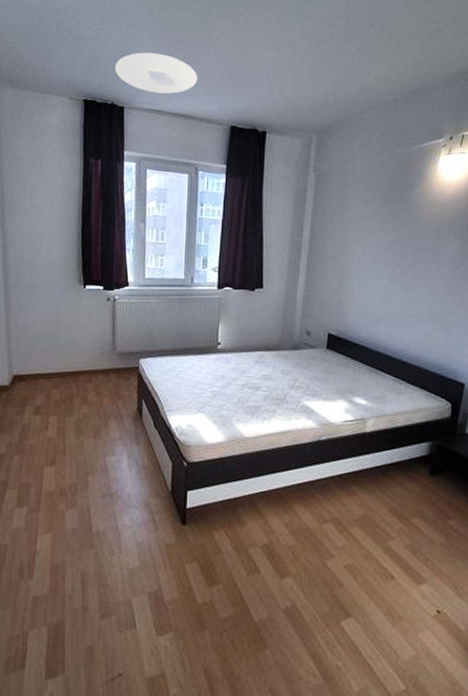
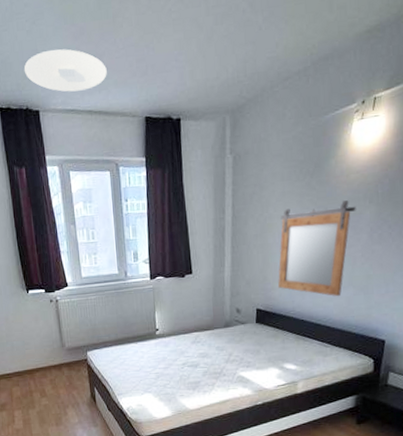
mirror: none [352,232,439,331] -> present [277,200,356,297]

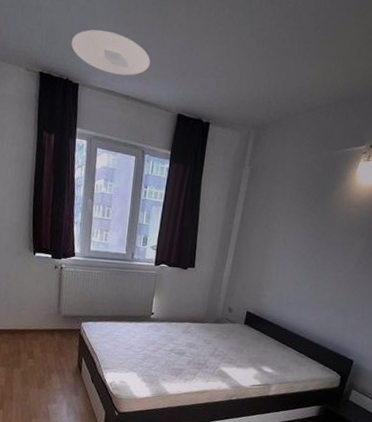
mirror: present [277,200,356,297] -> none [269,226,349,314]

